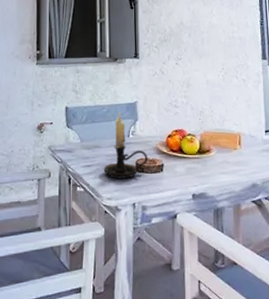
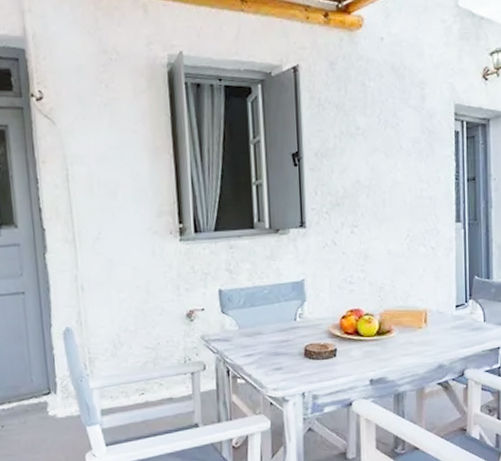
candle holder: present [103,111,149,179] -> none [267,291,319,368]

